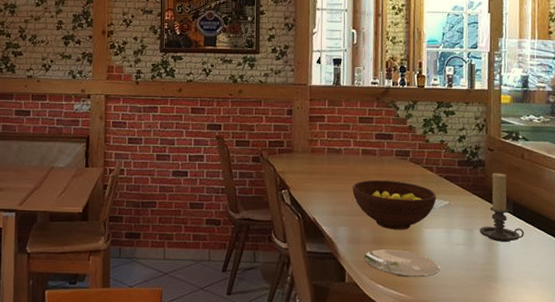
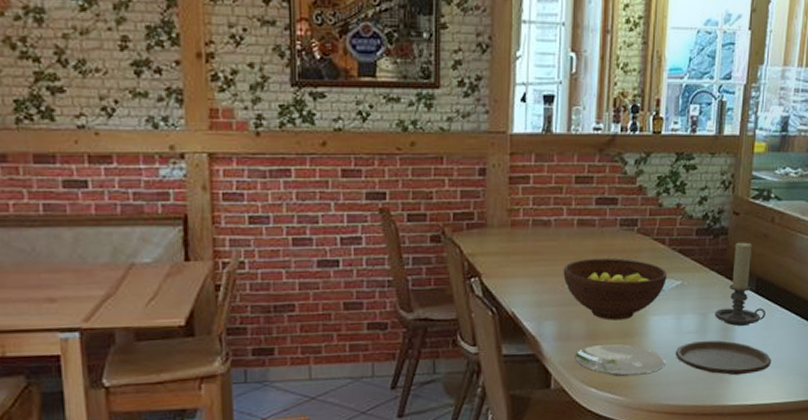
plate: none [447,252,534,285] -> present [675,340,772,376]

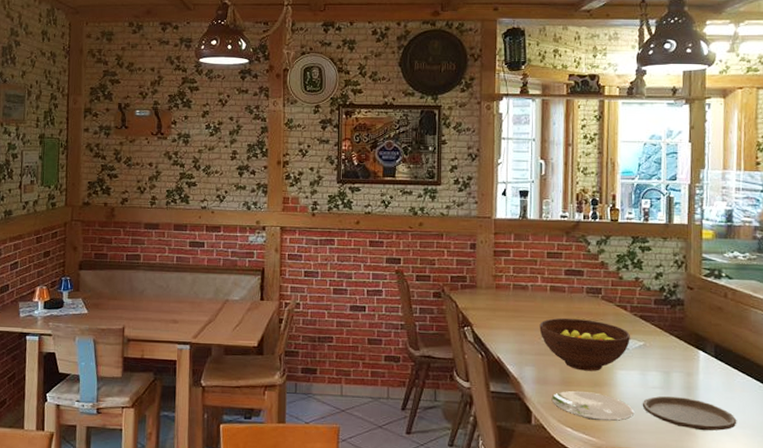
candle holder: present [715,242,765,326] -> none [677,312,726,386]

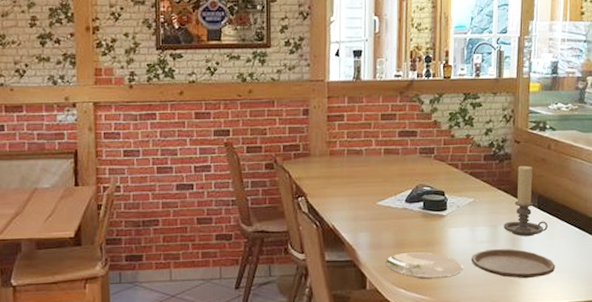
fruit bowl: present [539,318,630,371] -> none [374,180,461,232]
candle holder: none [677,312,726,386] -> present [503,165,547,236]

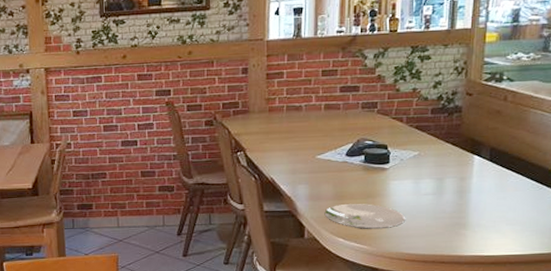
plate: present [471,248,556,279] -> none [414,200,507,231]
candle holder: present [503,165,547,236] -> none [450,118,500,189]

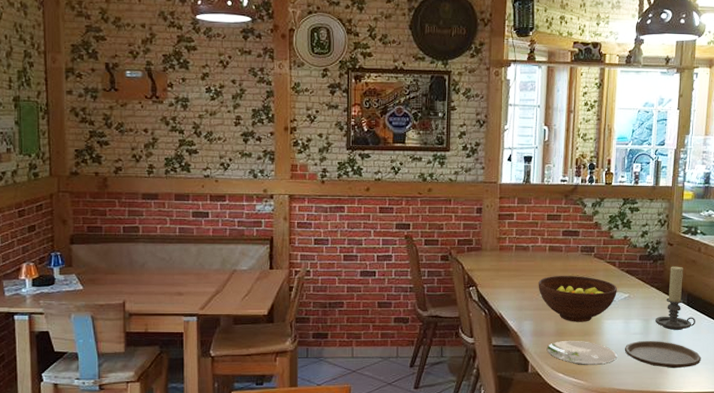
fruit bowl: none [313,134,405,184] -> present [538,275,617,322]
plate: none [414,200,507,231] -> present [624,340,702,369]
candle holder: none [450,118,500,189] -> present [655,266,695,330]

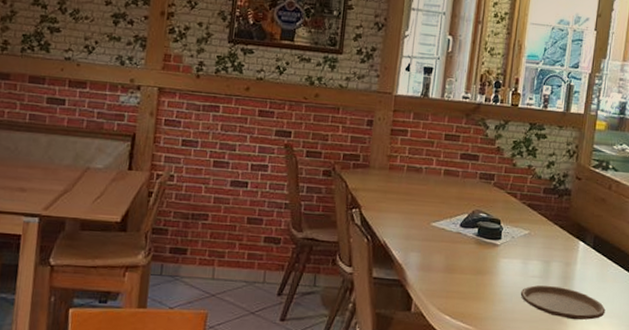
fruit bowl: present [538,275,617,322] -> none [429,203,517,259]
plate: present [546,340,618,366] -> none [433,278,513,310]
candle holder: present [655,266,695,330] -> none [556,203,601,276]

